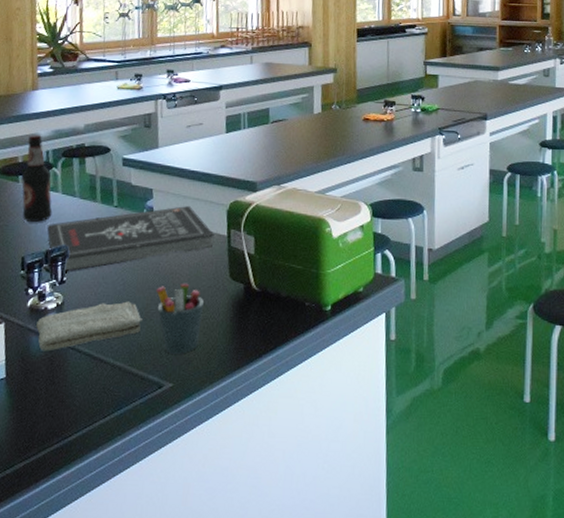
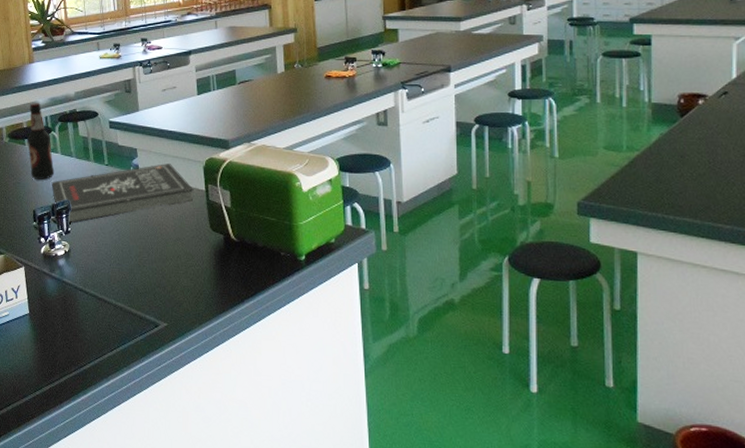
washcloth: present [36,301,143,352] -> none [50,249,137,292]
pen holder: present [156,284,204,354] -> none [147,234,188,297]

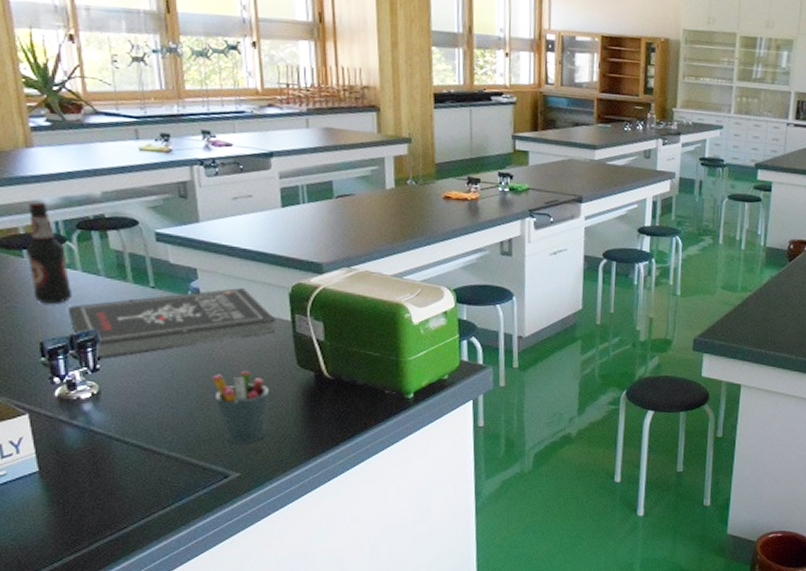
pen holder: none [147,234,188,297] -> present [212,372,269,444]

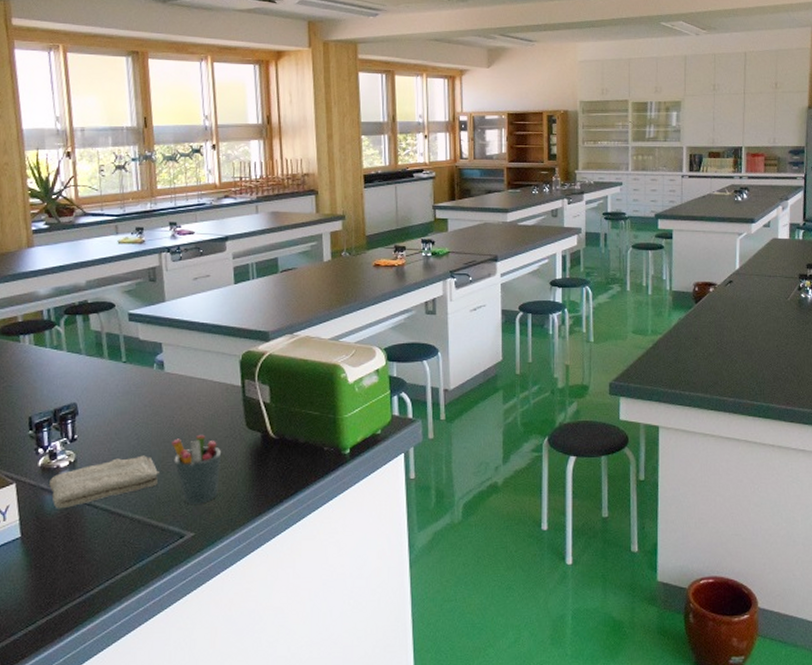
bottle: present [26,201,73,304] -> none [22,293,58,382]
book: present [67,287,276,359] -> none [53,357,229,430]
washcloth: none [69,390,198,443] -> present [49,455,159,509]

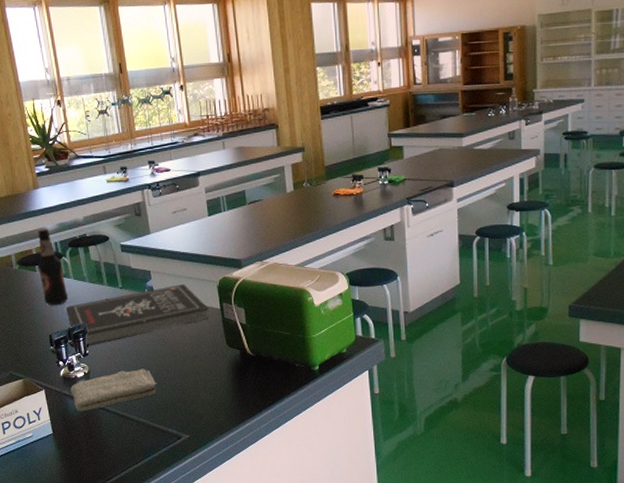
bottle: none [22,293,58,382] -> present [37,229,69,306]
book: none [53,357,229,430] -> present [66,283,209,346]
pen holder: present [171,435,221,504] -> none [165,352,207,411]

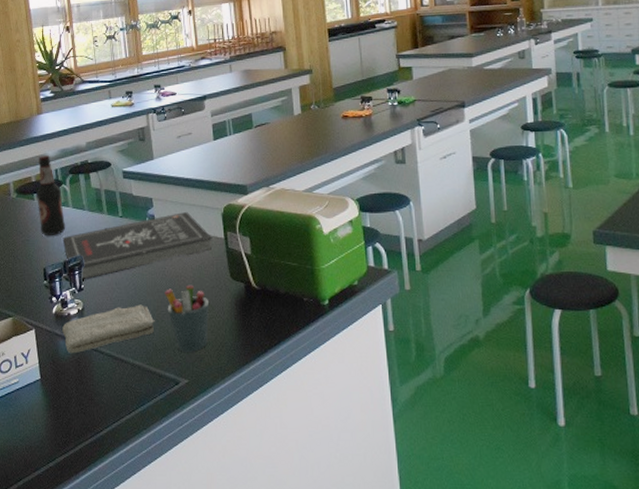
pen holder: none [165,352,207,411] -> present [164,286,209,352]

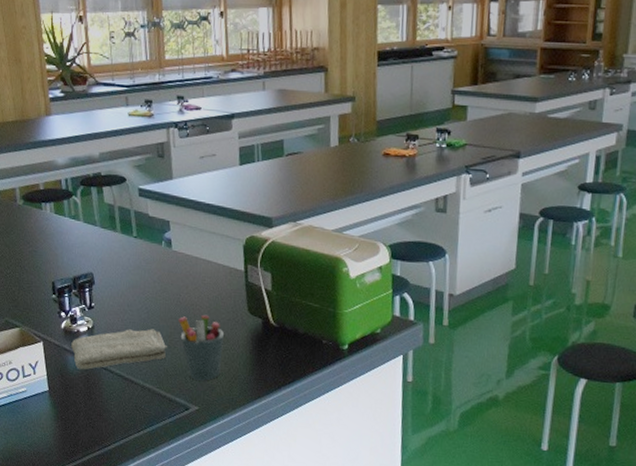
bottle: present [36,155,66,237] -> none [44,162,76,250]
book: present [62,211,213,280] -> none [72,238,232,298]

